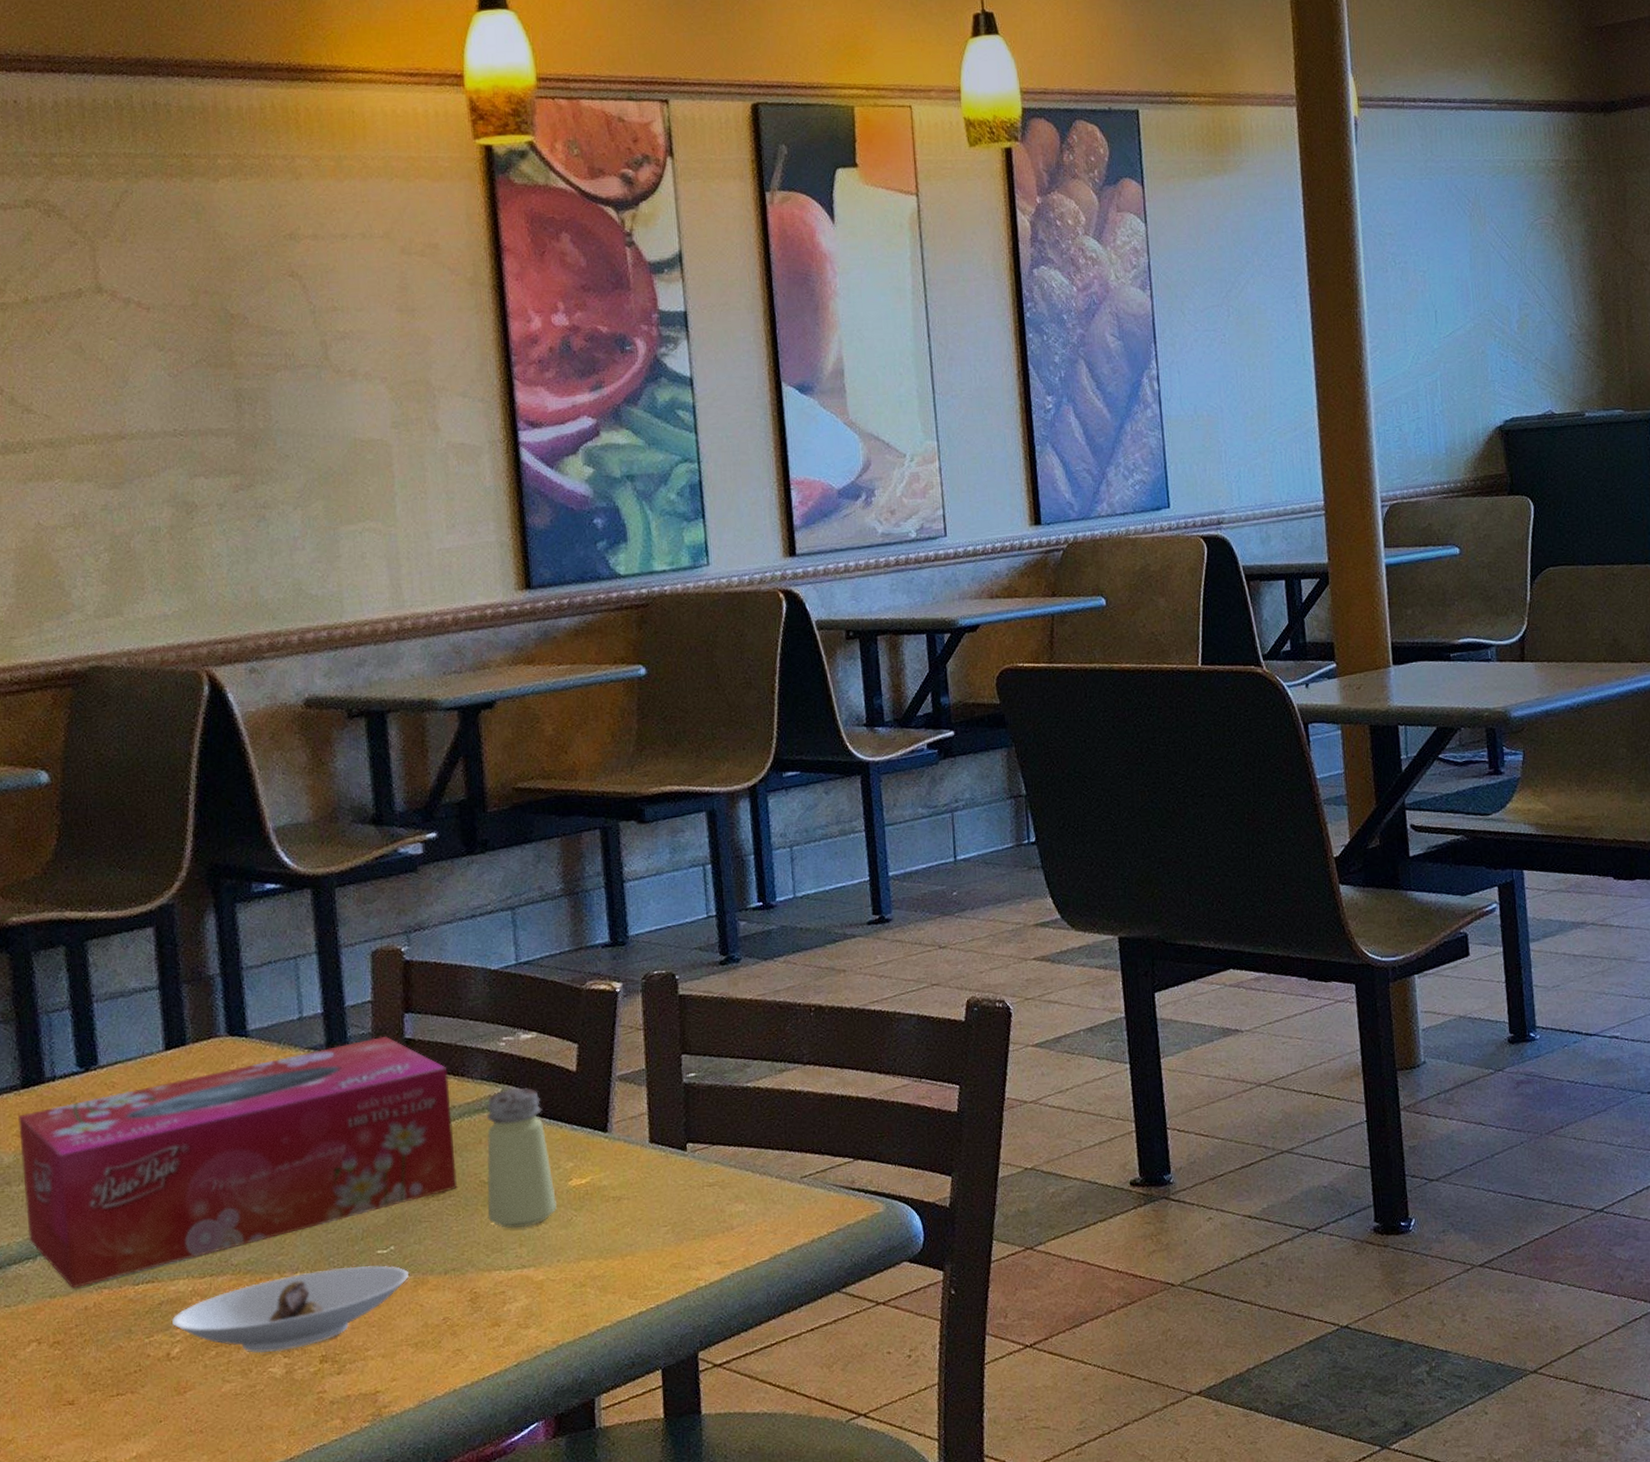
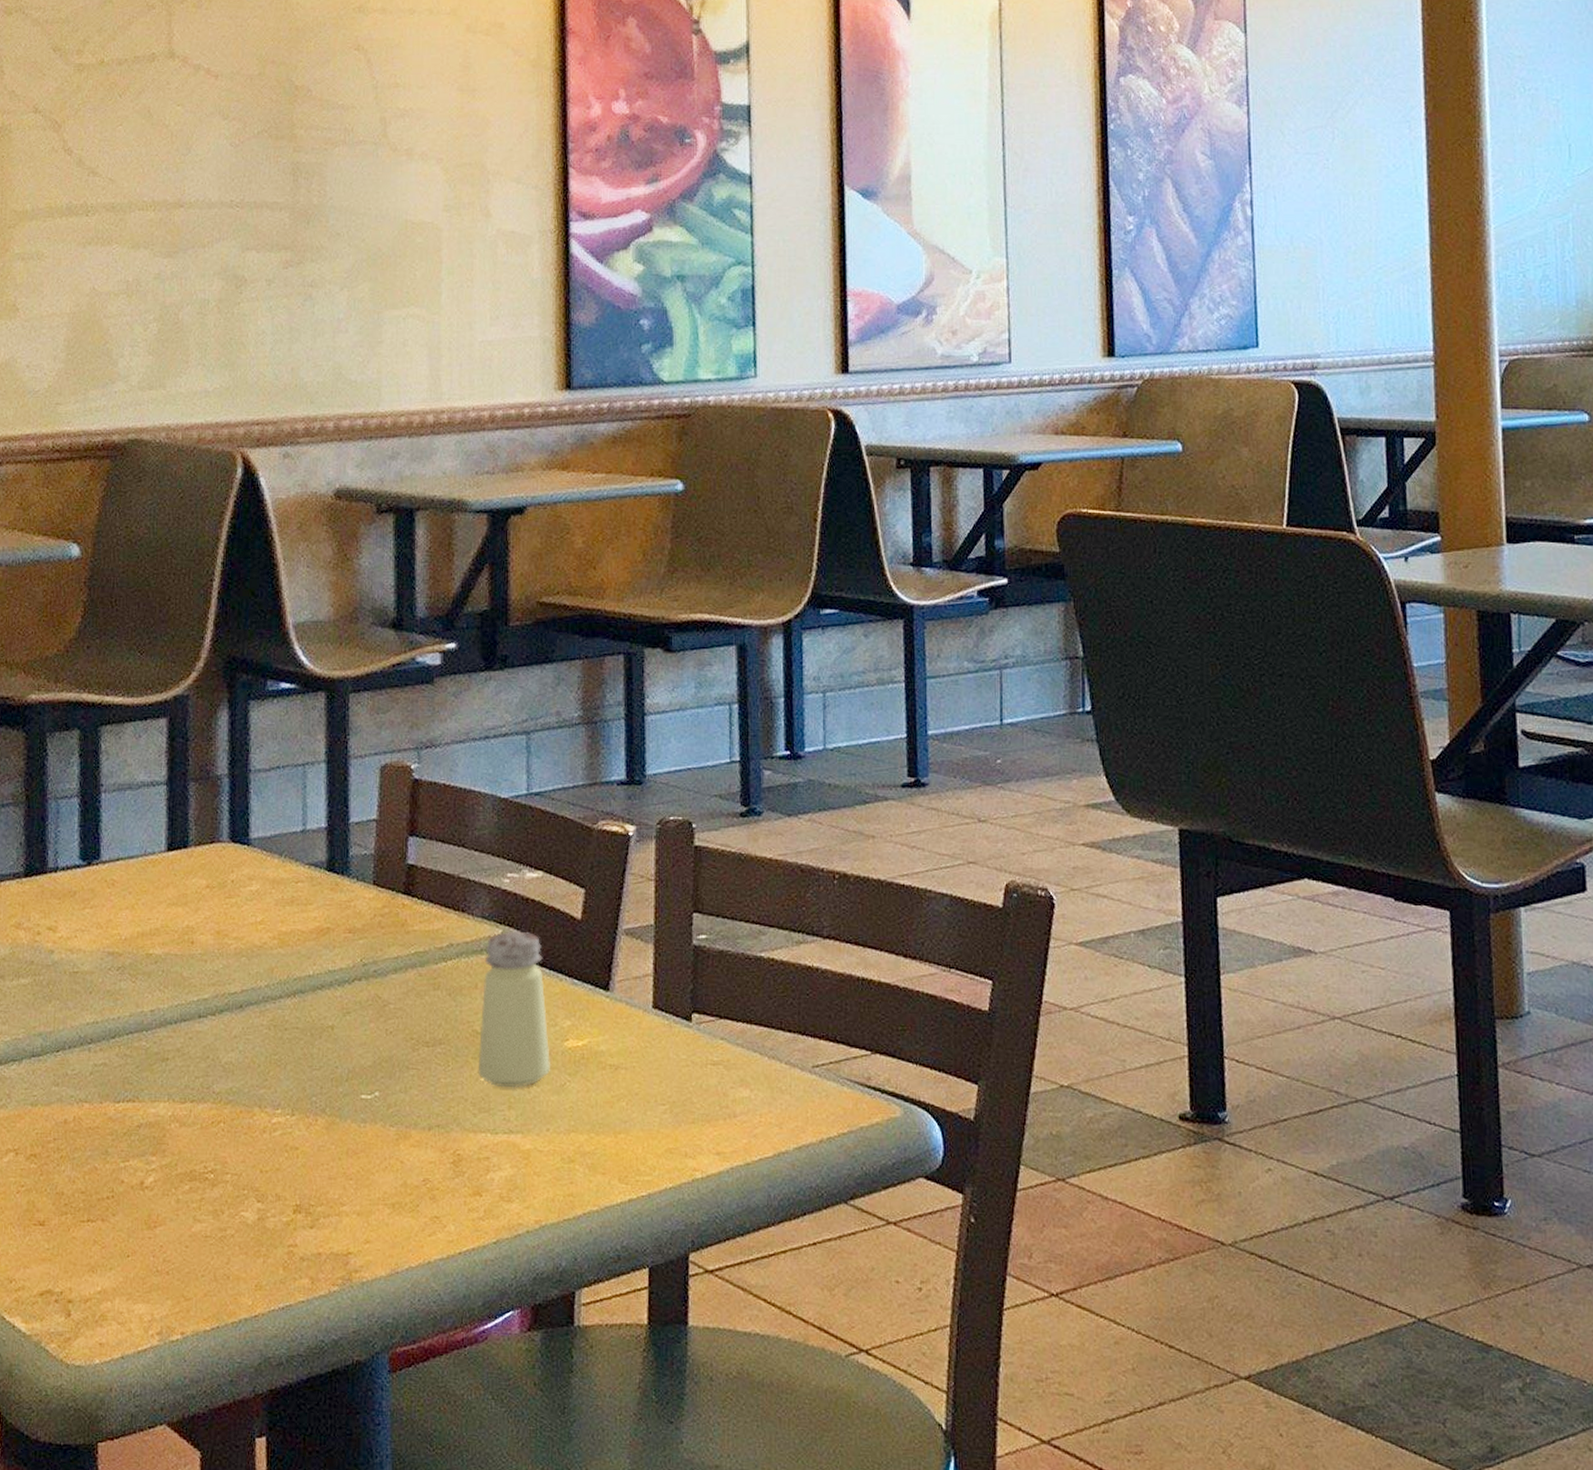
tissue box: present [18,1036,458,1289] -> none [16,858,450,1099]
saucer: present [172,1265,409,1354] -> none [149,1109,391,1195]

